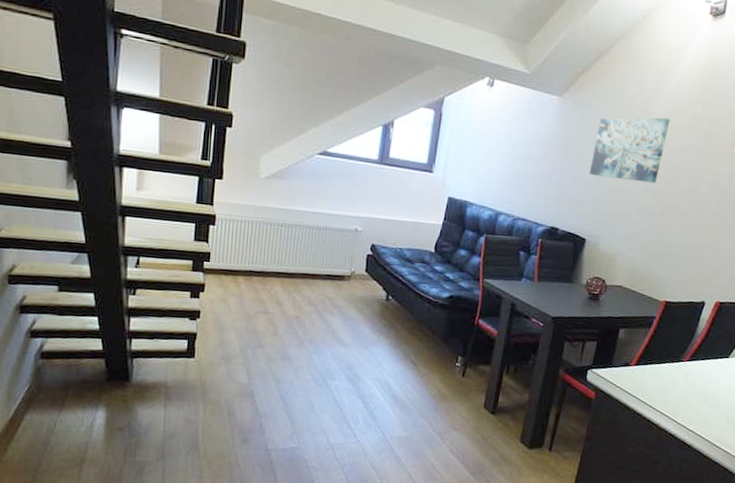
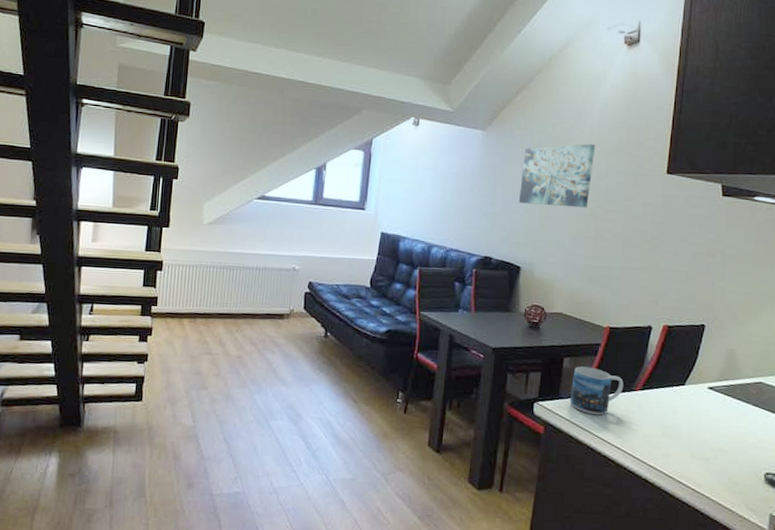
mug: none [621,337,674,384] -> present [569,366,624,416]

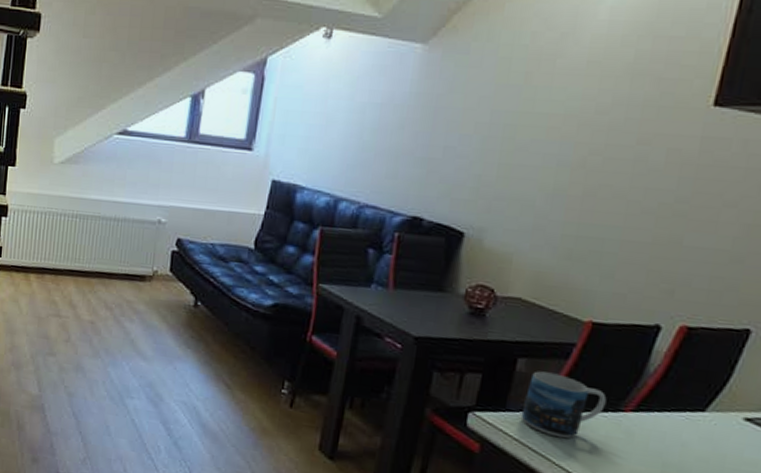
wall art: present [518,144,596,208] -> none [468,61,598,155]

